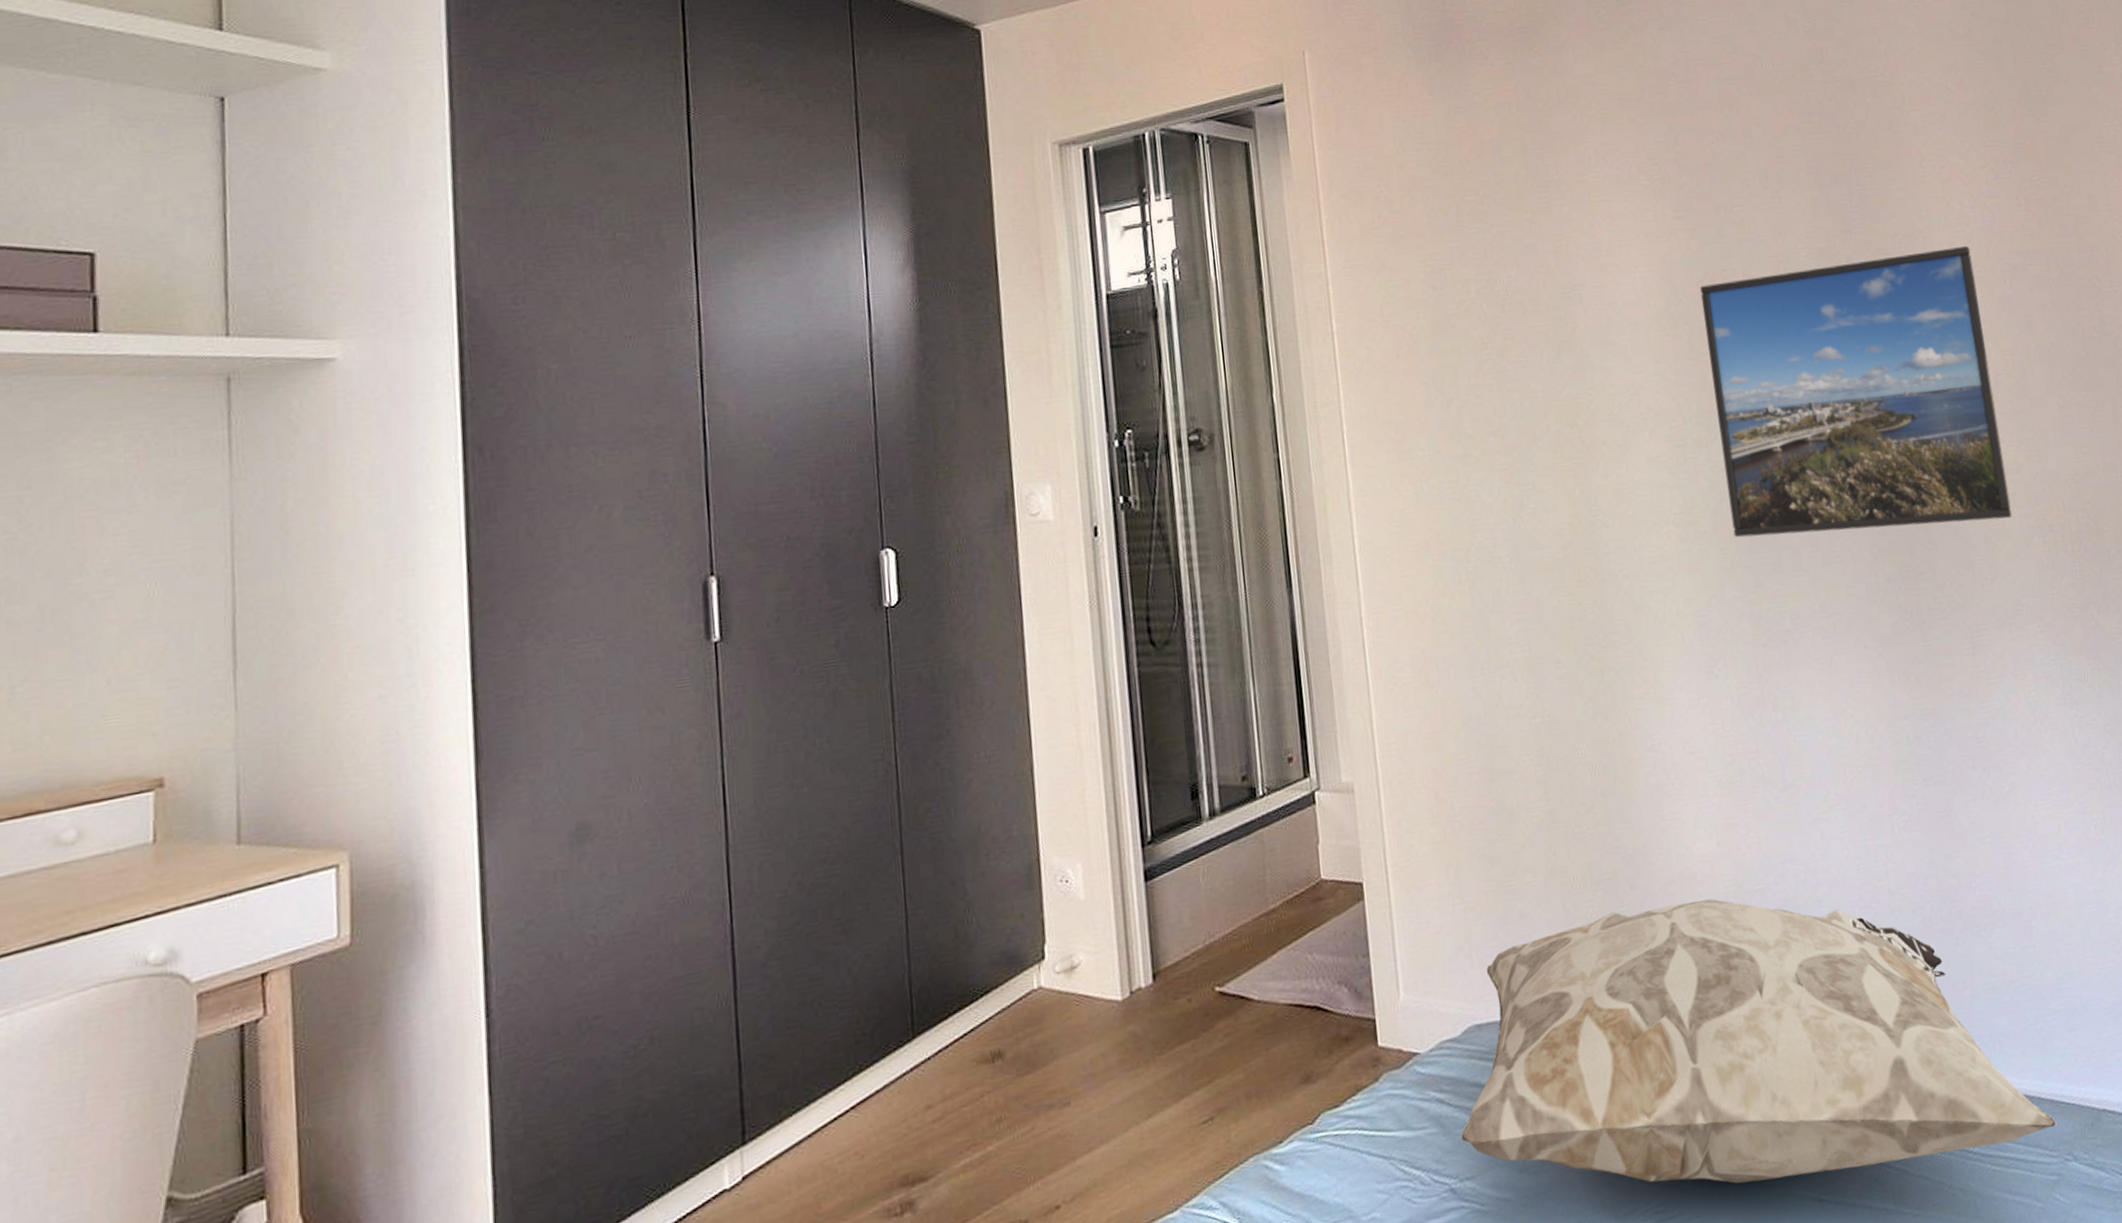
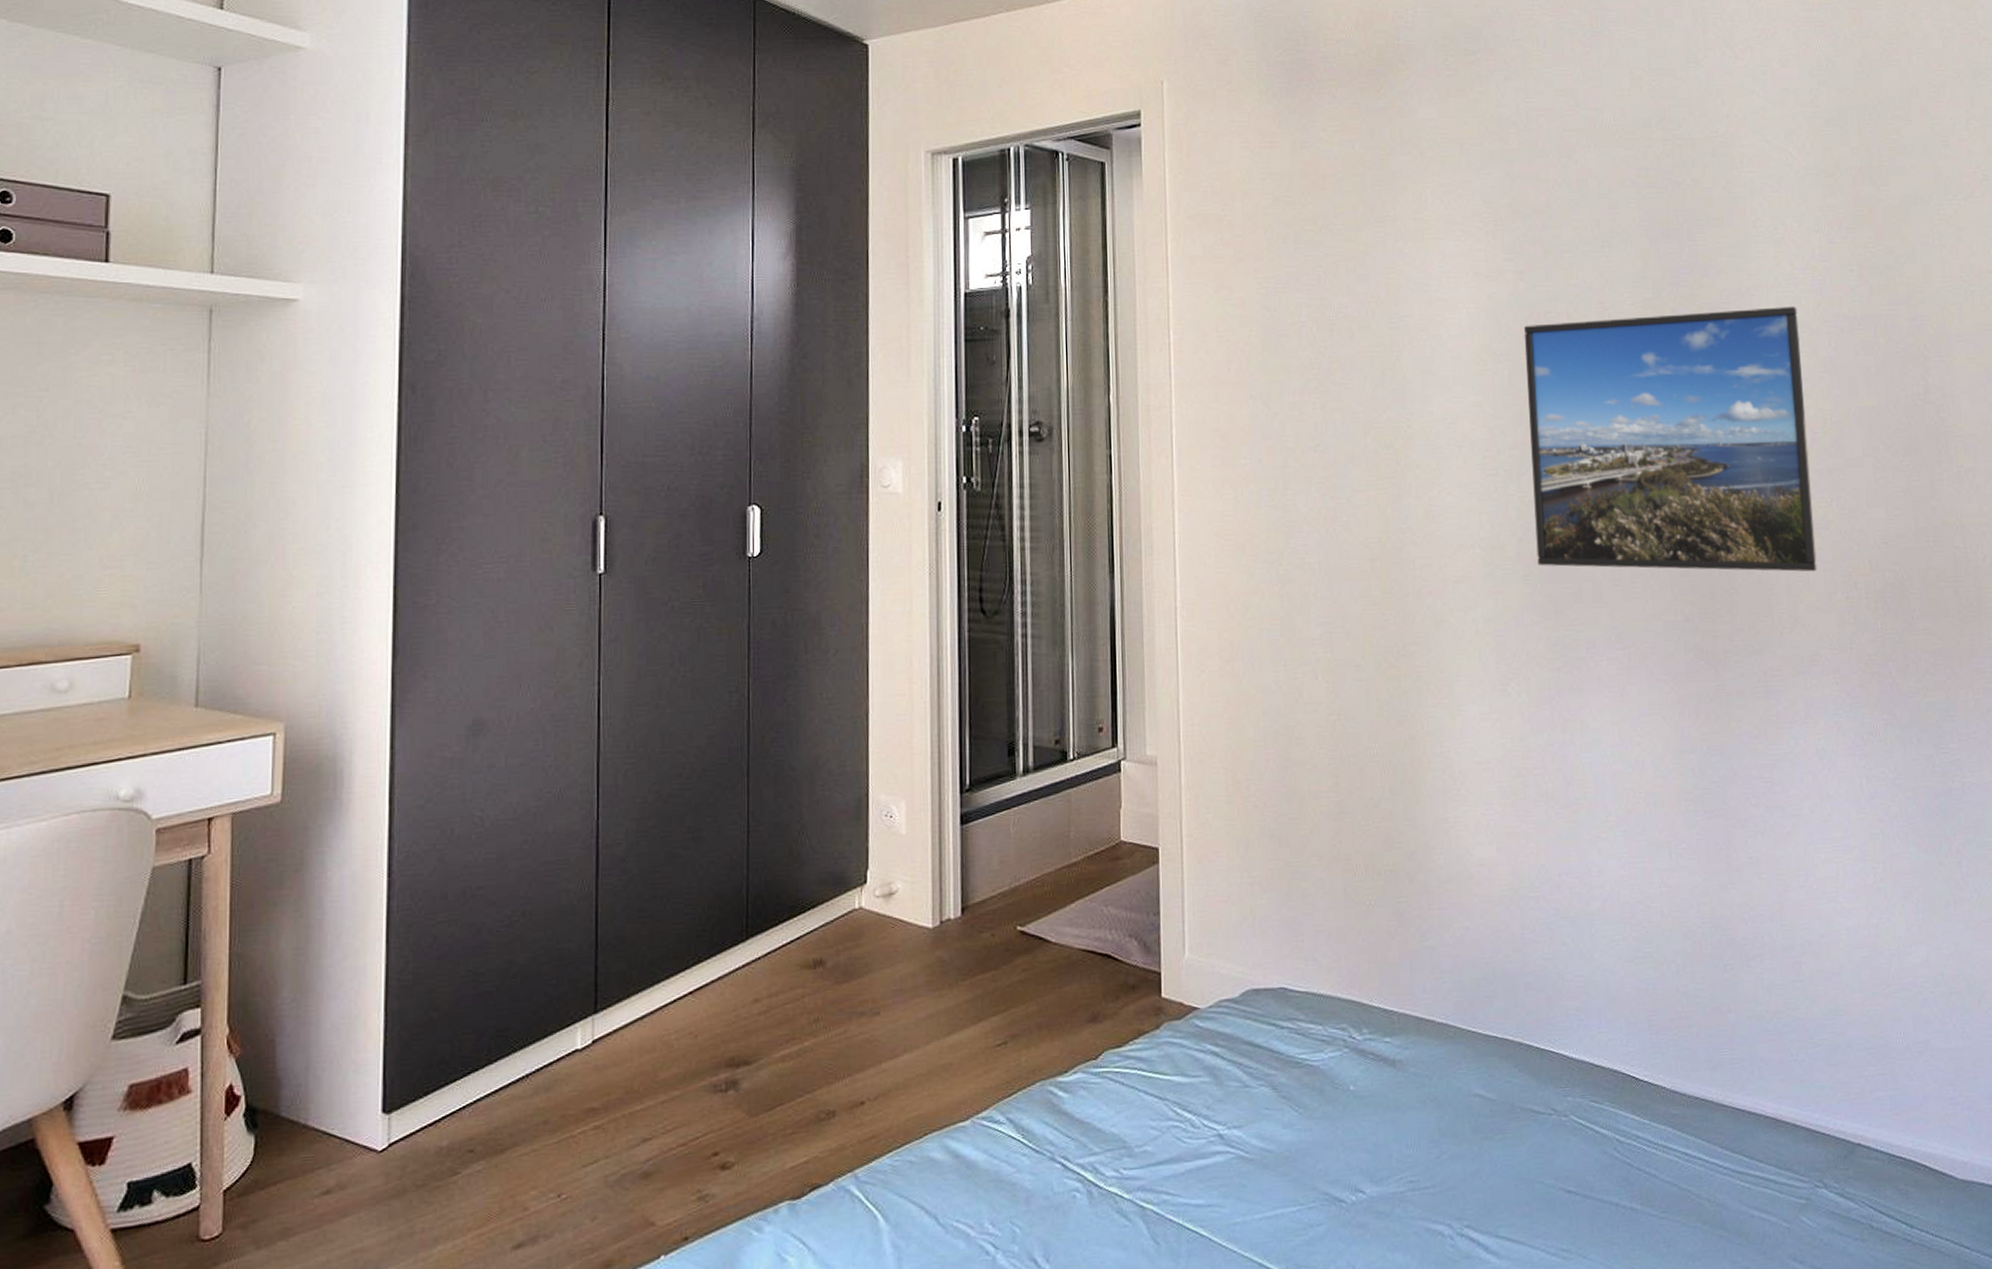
decorative pillow: present [1461,898,2057,1184] -> none [1231,900,1810,1166]

